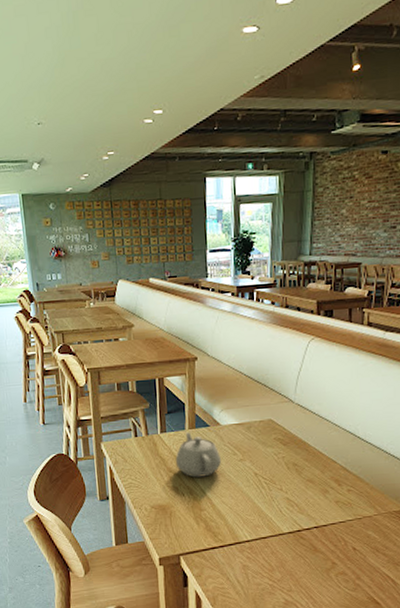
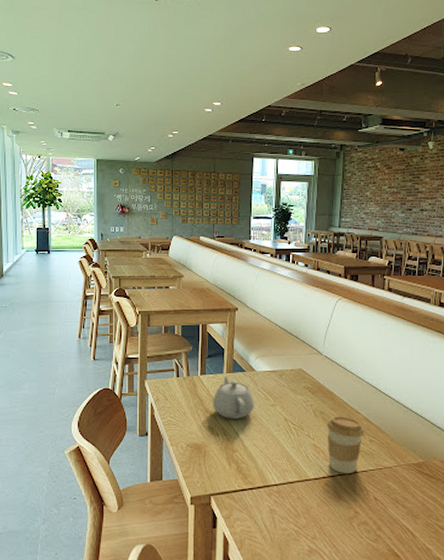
coffee cup: none [300,467,341,526] -> present [326,416,364,474]

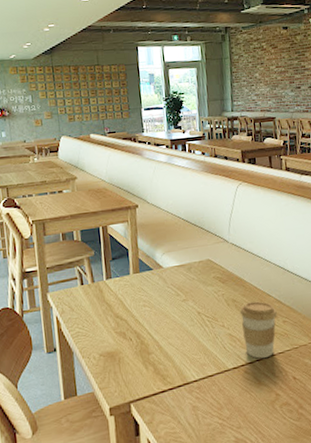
teapot: present [212,376,255,419] -> none [121,276,167,321]

